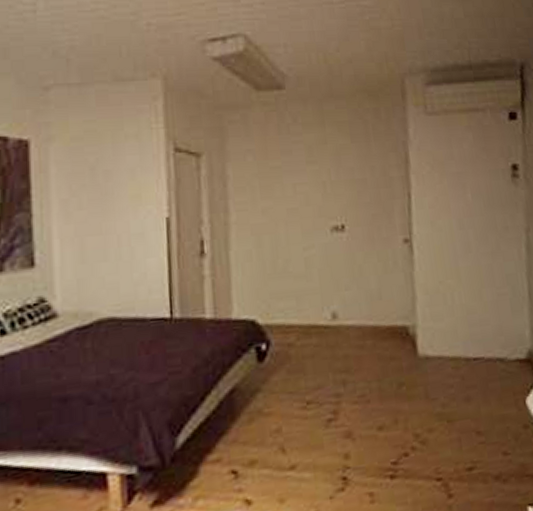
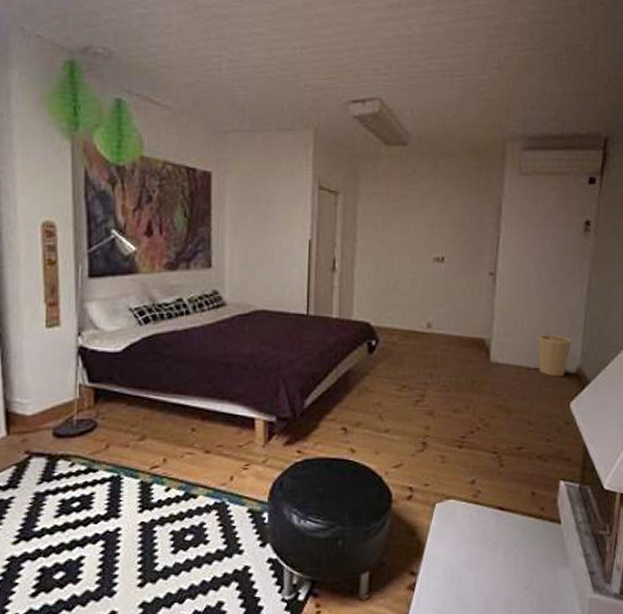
basket: none [474,304,518,367] -> present [538,329,573,377]

